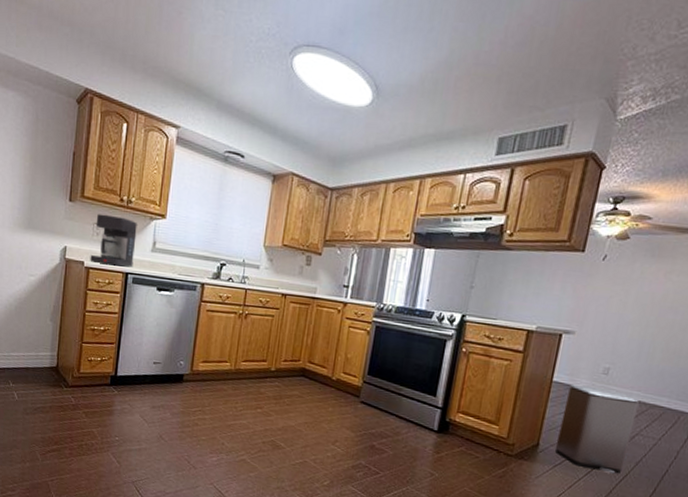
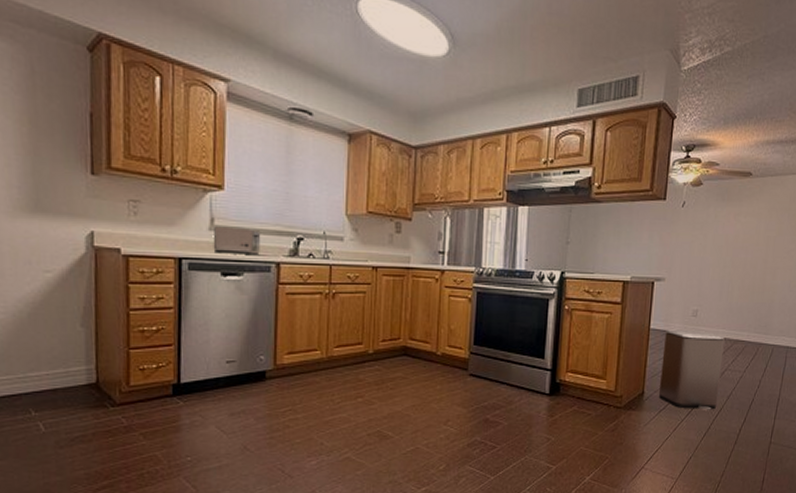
coffee maker: present [90,213,137,268] -> none [128,188,188,251]
toaster: none [153,248,192,276] -> present [213,226,261,256]

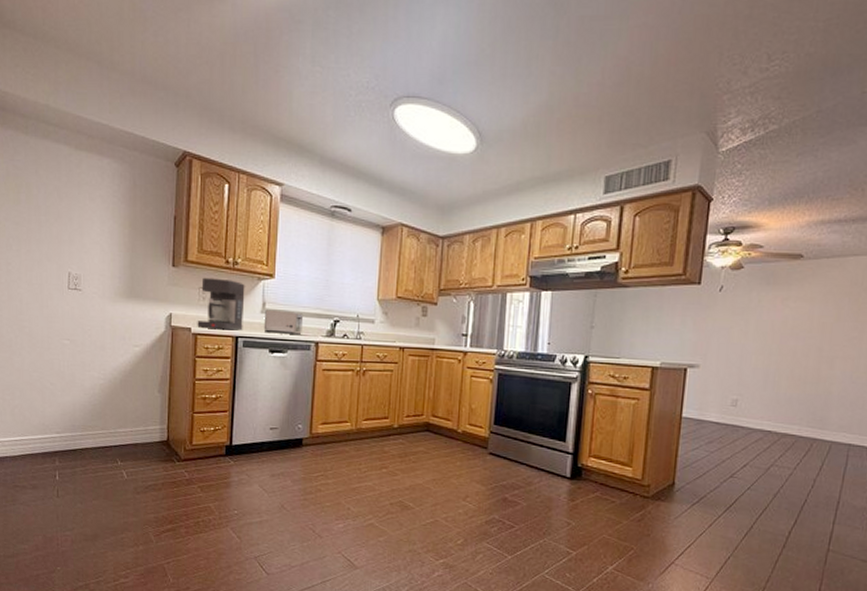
coffee maker: none [128,188,188,251] -> present [197,277,245,331]
pedal bin: present [658,329,725,410] -> none [691,418,770,508]

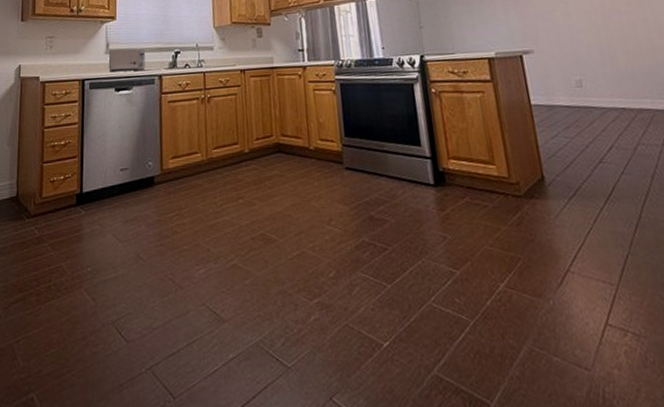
coffee maker: present [197,277,245,331] -> none [45,26,89,76]

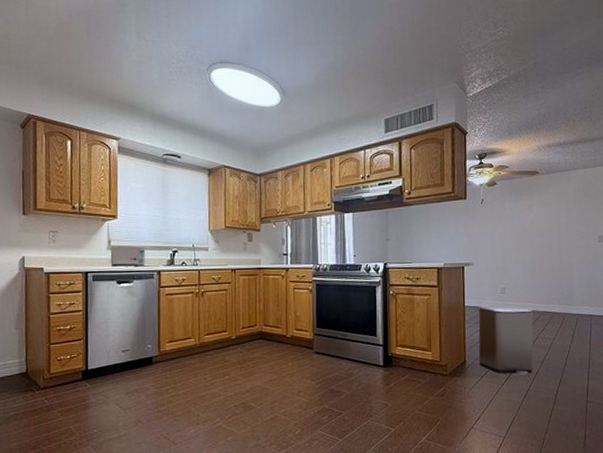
pedal bin: none [550,102,641,195] -> present [478,305,533,374]

